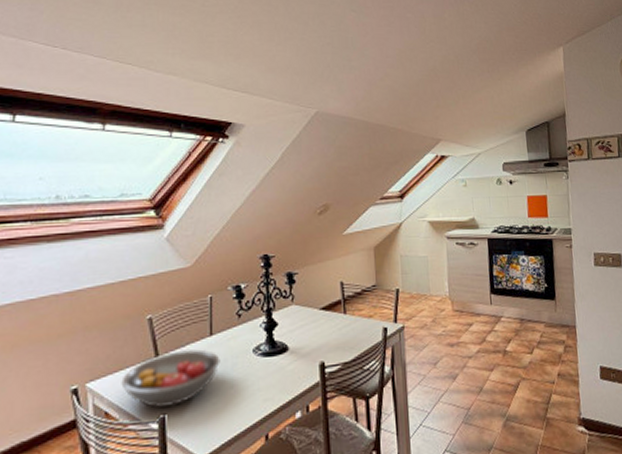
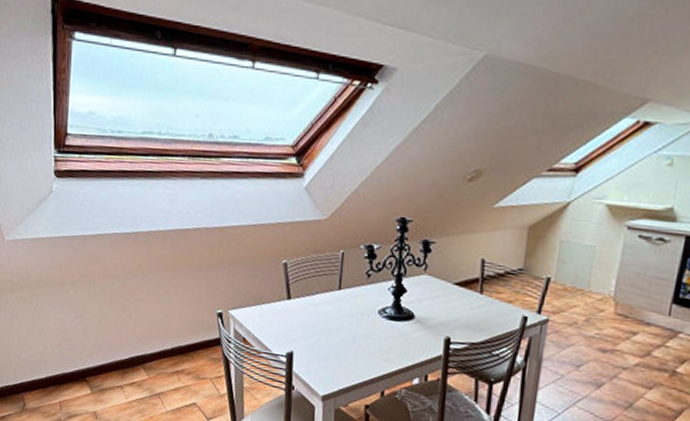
fruit bowl: present [121,349,220,408] -> none [257,298,346,346]

